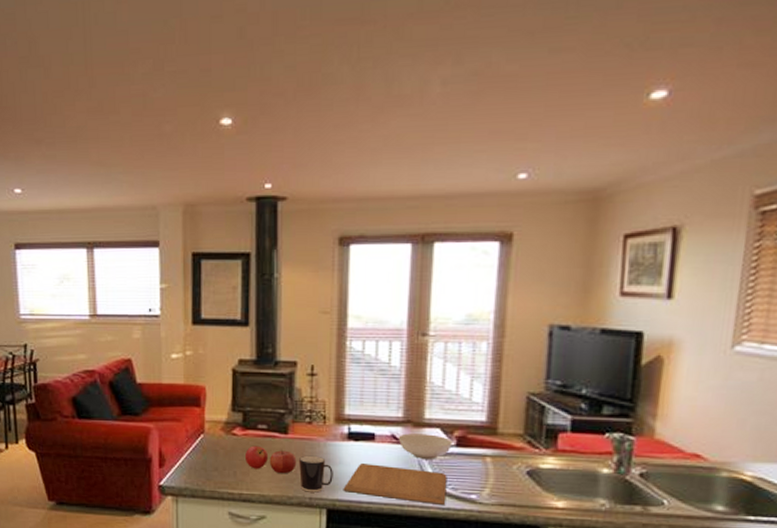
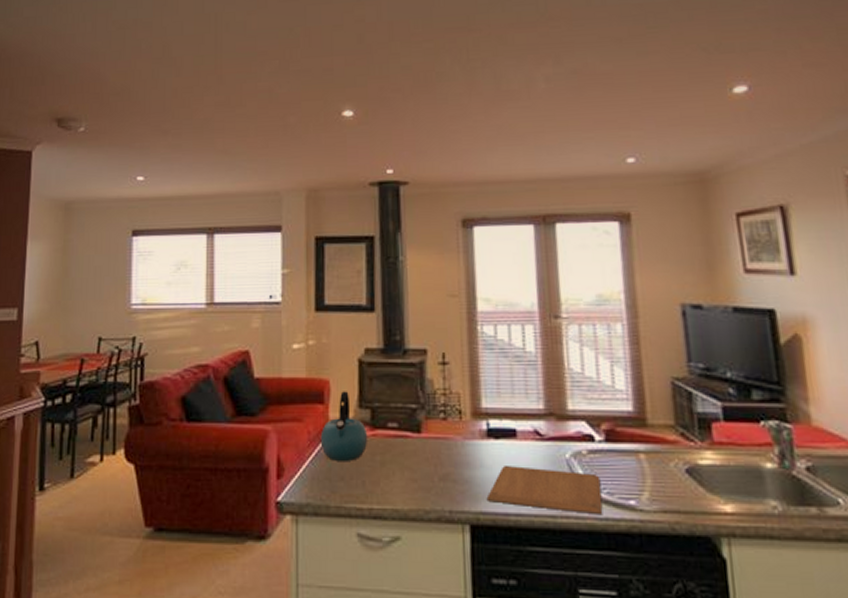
kettle: none [197,397,240,455] -> present [320,391,368,461]
fruit: present [246,445,269,469] -> none [375,448,401,477]
fruit: present [269,450,297,474] -> none [401,453,433,482]
mug: present [299,455,333,493] -> none [435,458,475,504]
bowl: present [398,433,452,459] -> none [541,428,601,458]

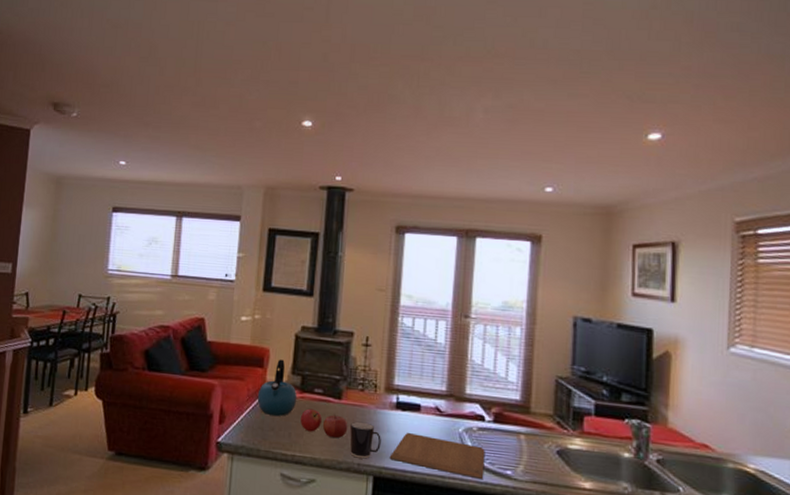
fruit: none [375,448,401,477] -> present [301,408,323,432]
fruit: none [401,453,433,482] -> present [322,415,348,439]
mug: none [435,458,475,504] -> present [350,421,381,459]

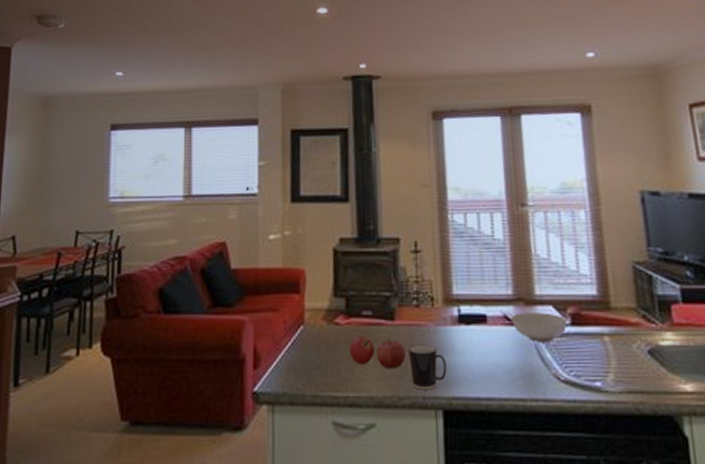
kettle: present [257,359,297,416] -> none [296,280,343,350]
chopping board: present [389,432,485,480] -> none [458,350,571,398]
bowl: none [441,407,490,433] -> present [511,312,567,342]

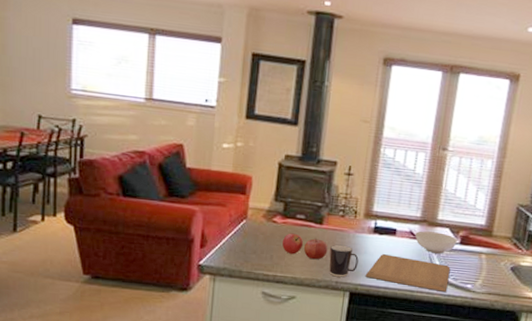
chopping board: none [458,350,571,398] -> present [365,253,451,293]

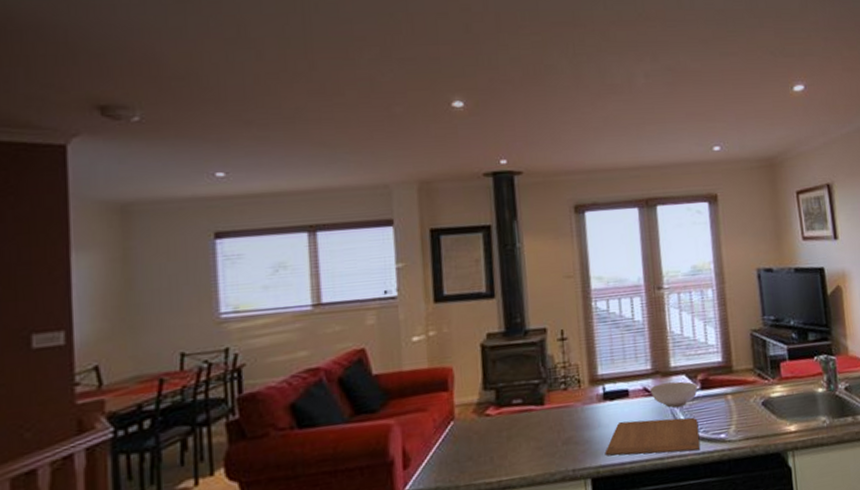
fruit: present [282,233,304,255] -> none [501,423,527,450]
fruit: present [303,238,328,260] -> none [527,423,556,450]
mug: present [329,244,359,277] -> none [558,422,594,464]

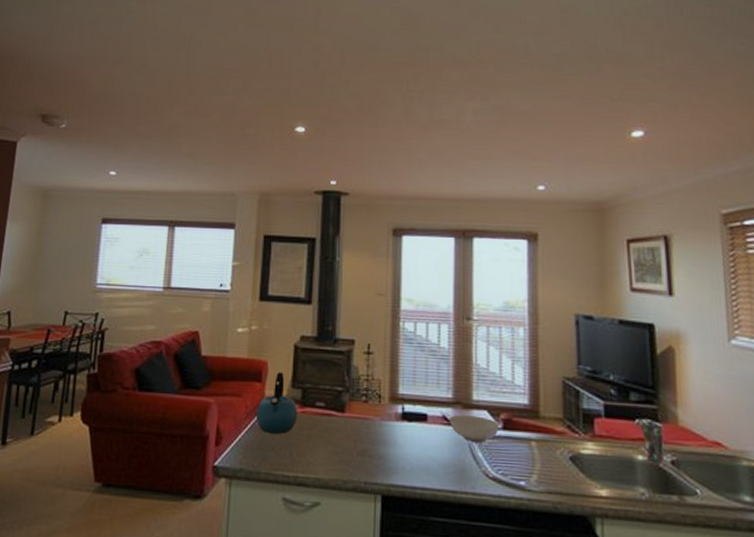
kettle: none [446,376,495,443] -> present [255,372,298,434]
chopping board: present [605,417,701,456] -> none [397,444,497,493]

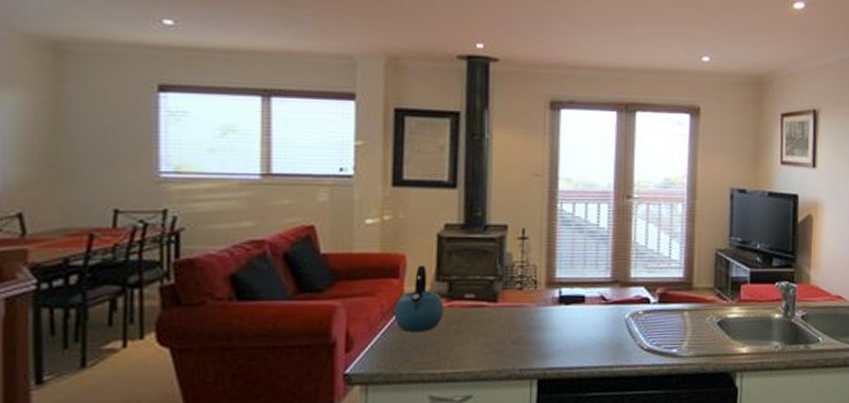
bowl: present [449,415,499,442] -> none [607,293,655,318]

